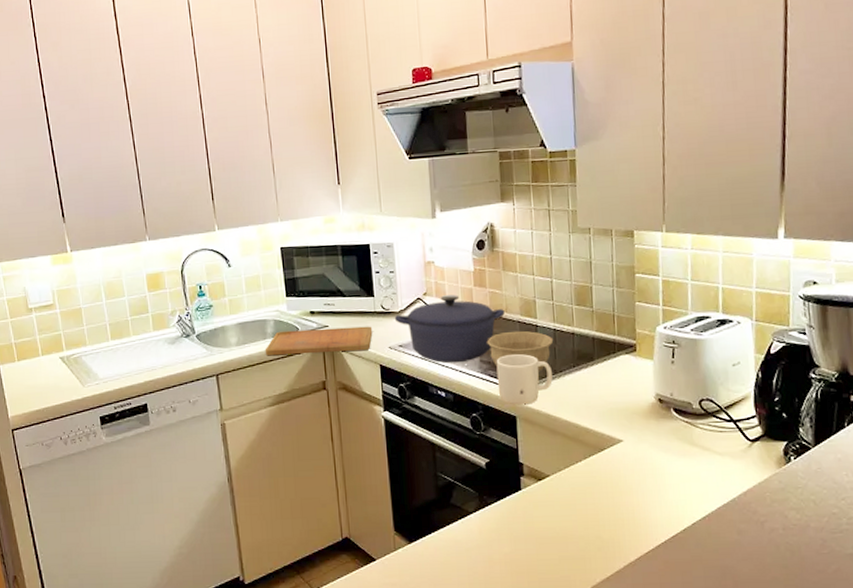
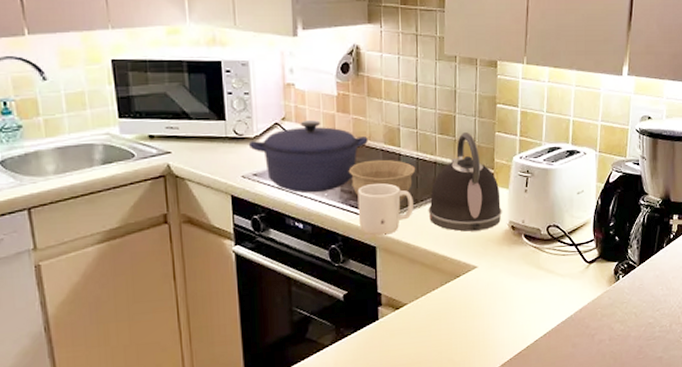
cutting board: present [265,326,373,356] -> none [91,153,224,186]
kettle: none [567,303,647,404] -> present [428,132,502,232]

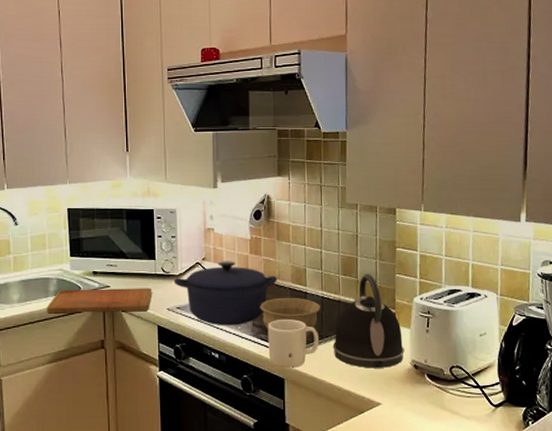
cutting board: none [91,153,224,186] -> present [46,288,152,314]

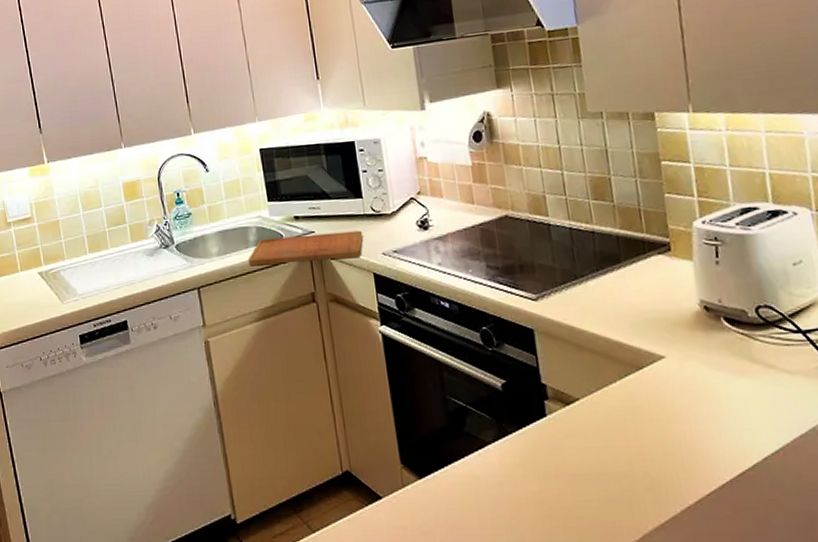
cooking pot: present [173,261,277,326] -> none [386,192,511,270]
bowl: present [259,297,321,337] -> none [492,230,570,278]
mug: present [267,318,319,368] -> none [505,257,573,317]
kettle: present [332,274,404,368] -> none [591,196,689,313]

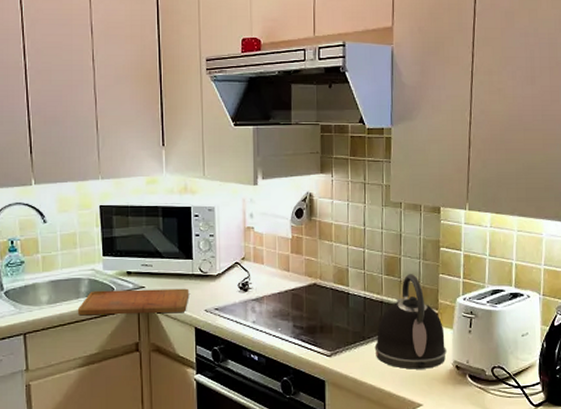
kettle: none [591,196,689,313] -> present [374,274,446,369]

